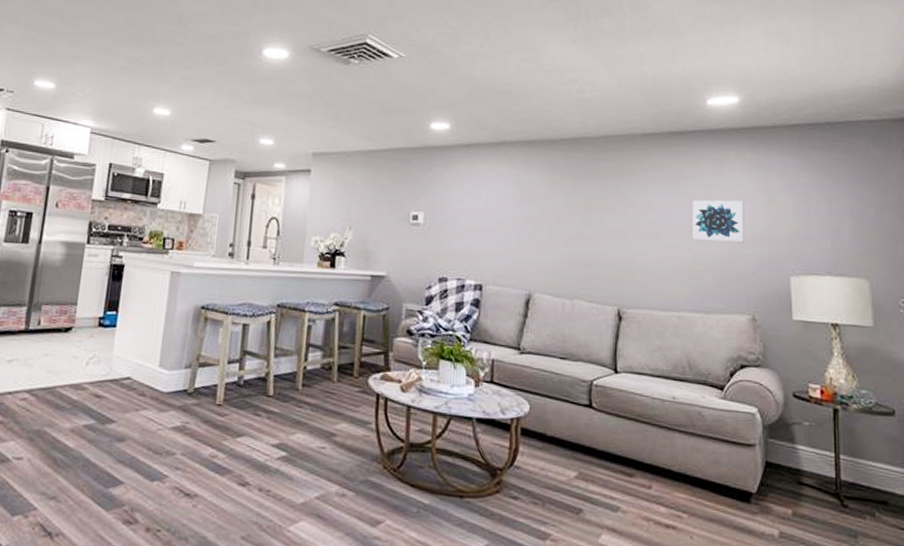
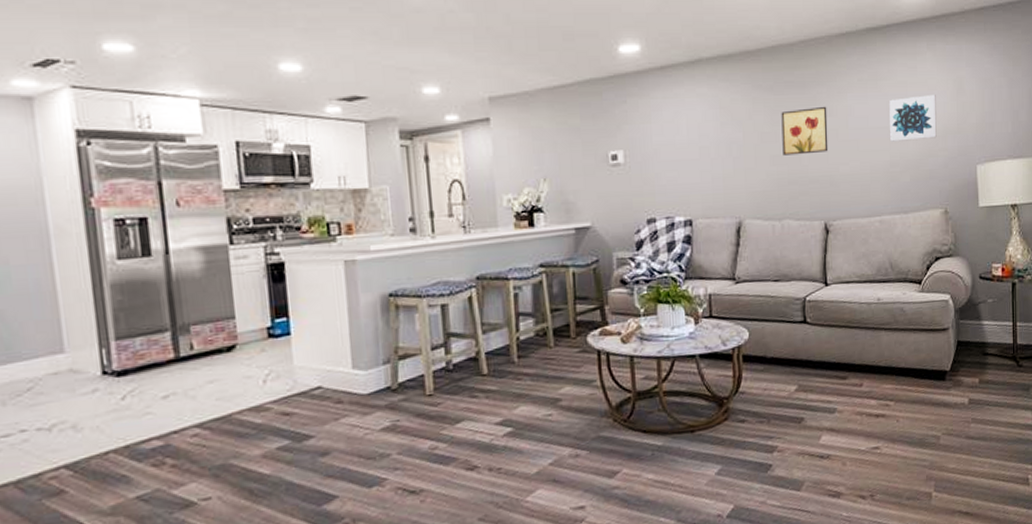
wall art: none [578,197,627,241] -> present [781,106,829,156]

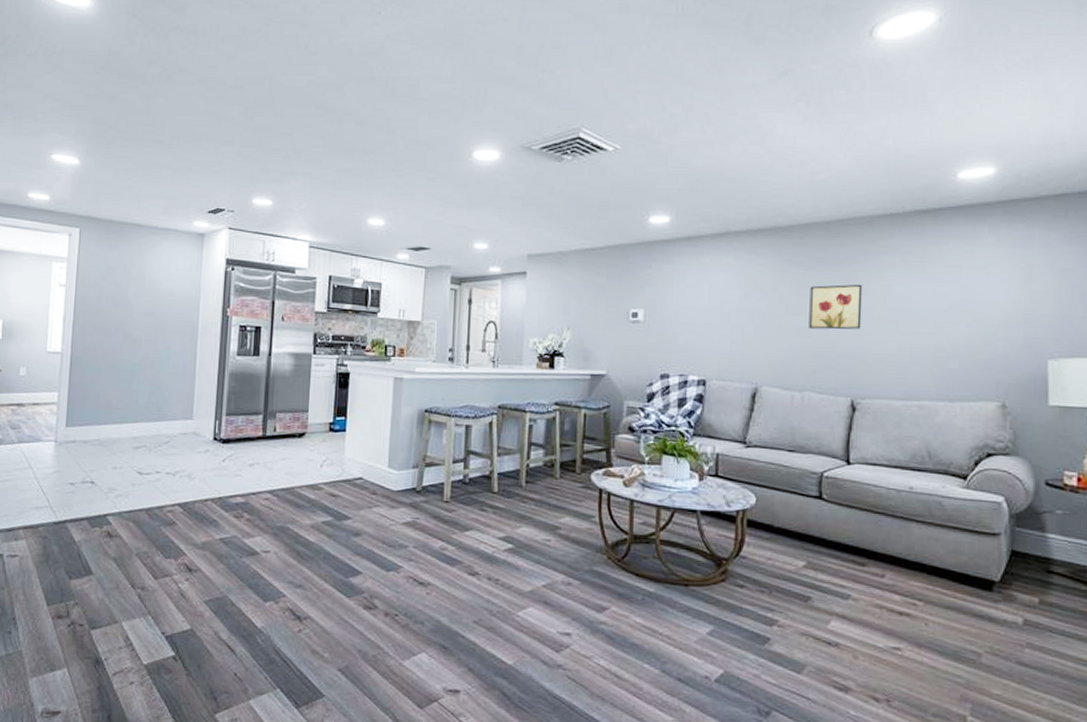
wall art: present [889,94,937,142] -> none [937,280,997,327]

